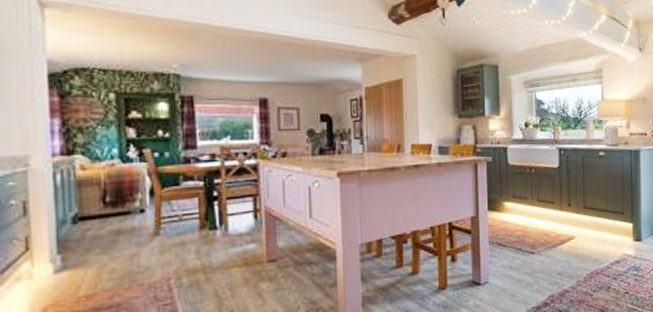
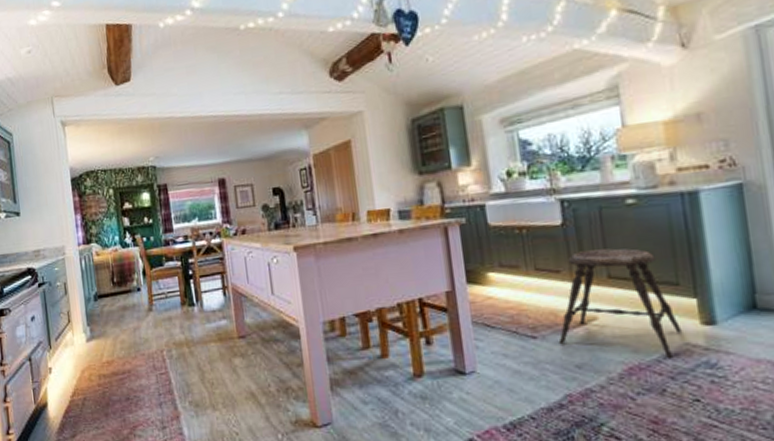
stool: none [548,187,623,265] -> present [558,248,683,358]

